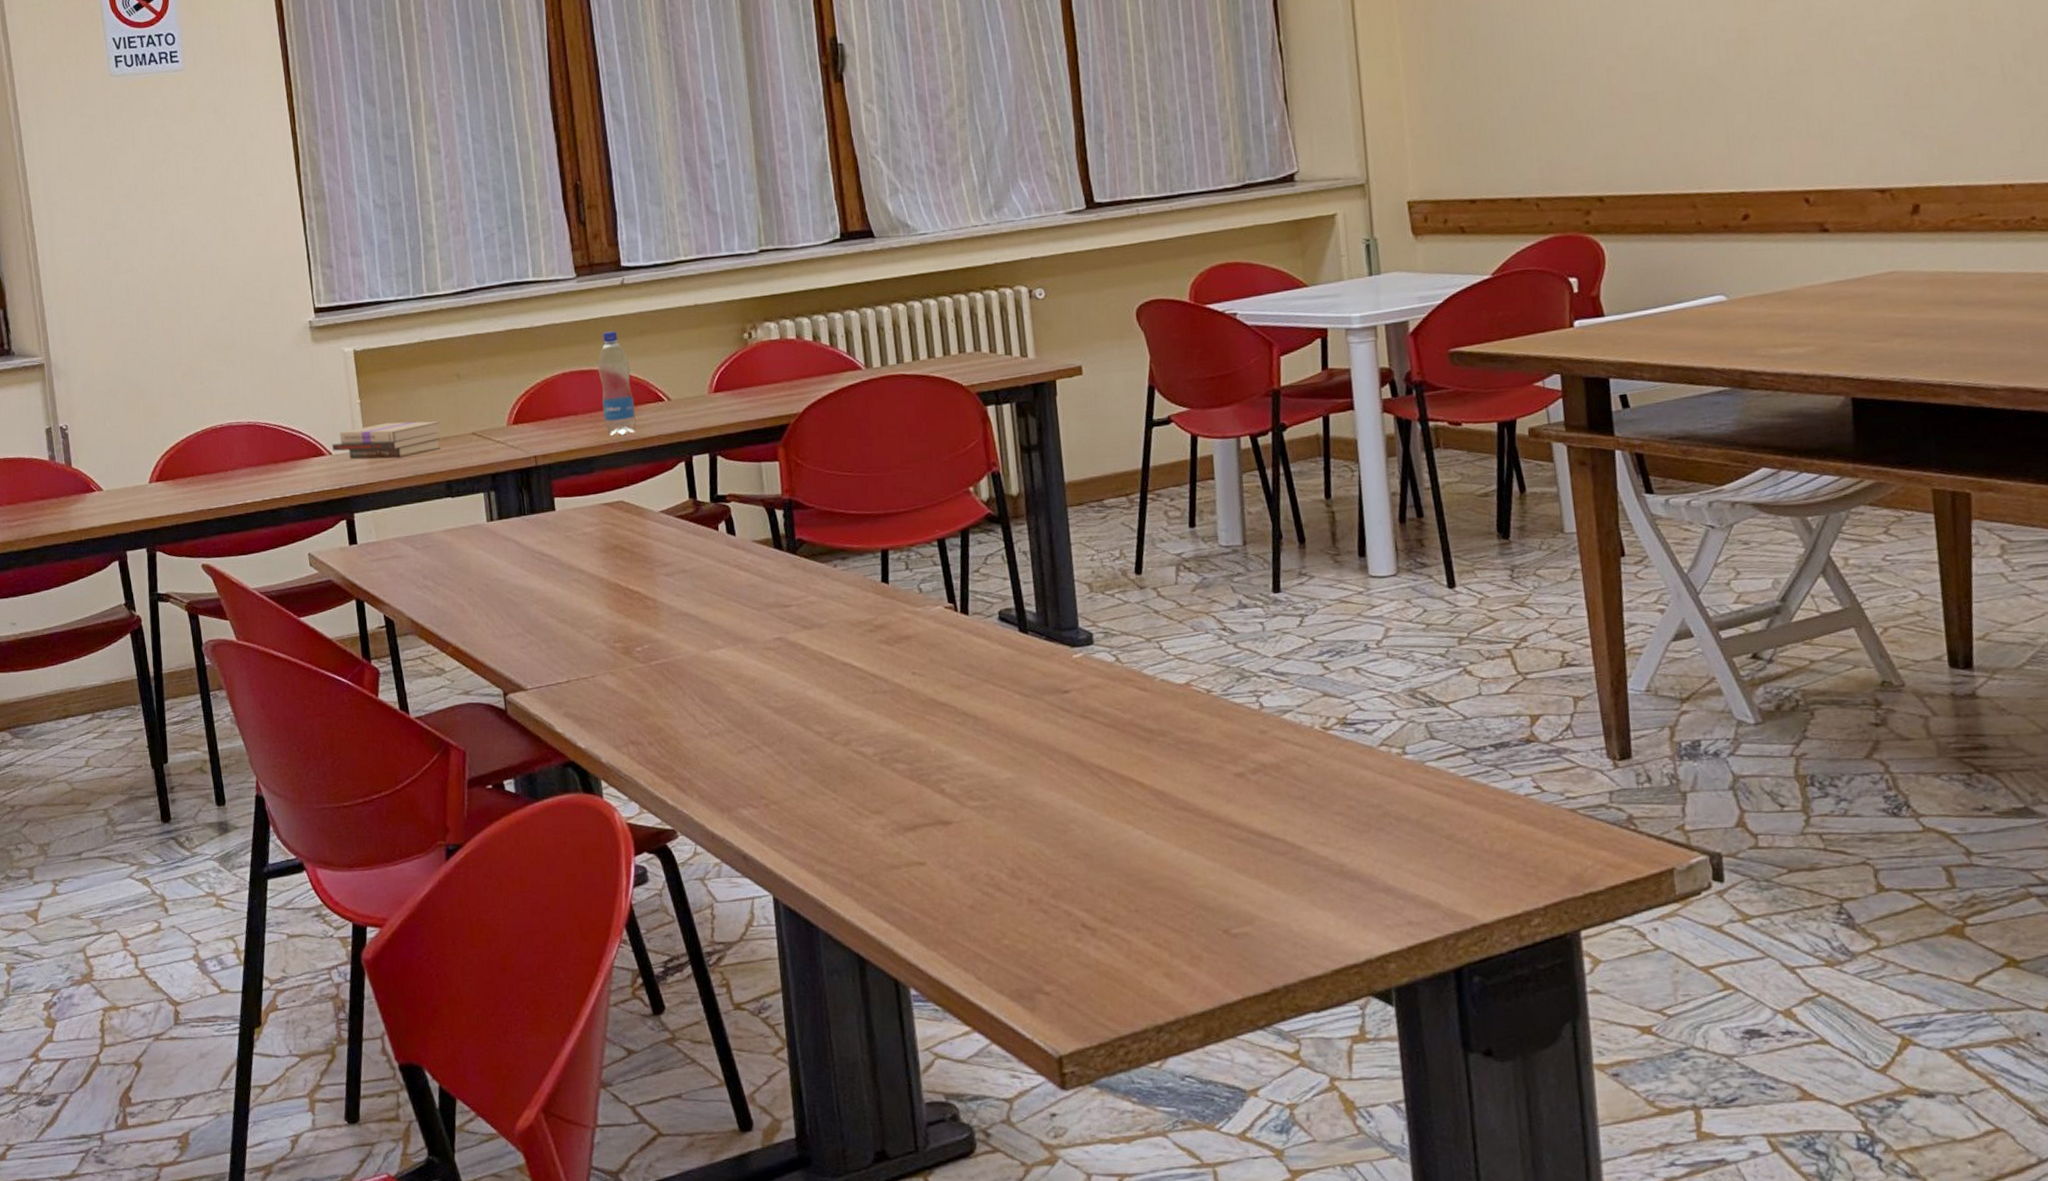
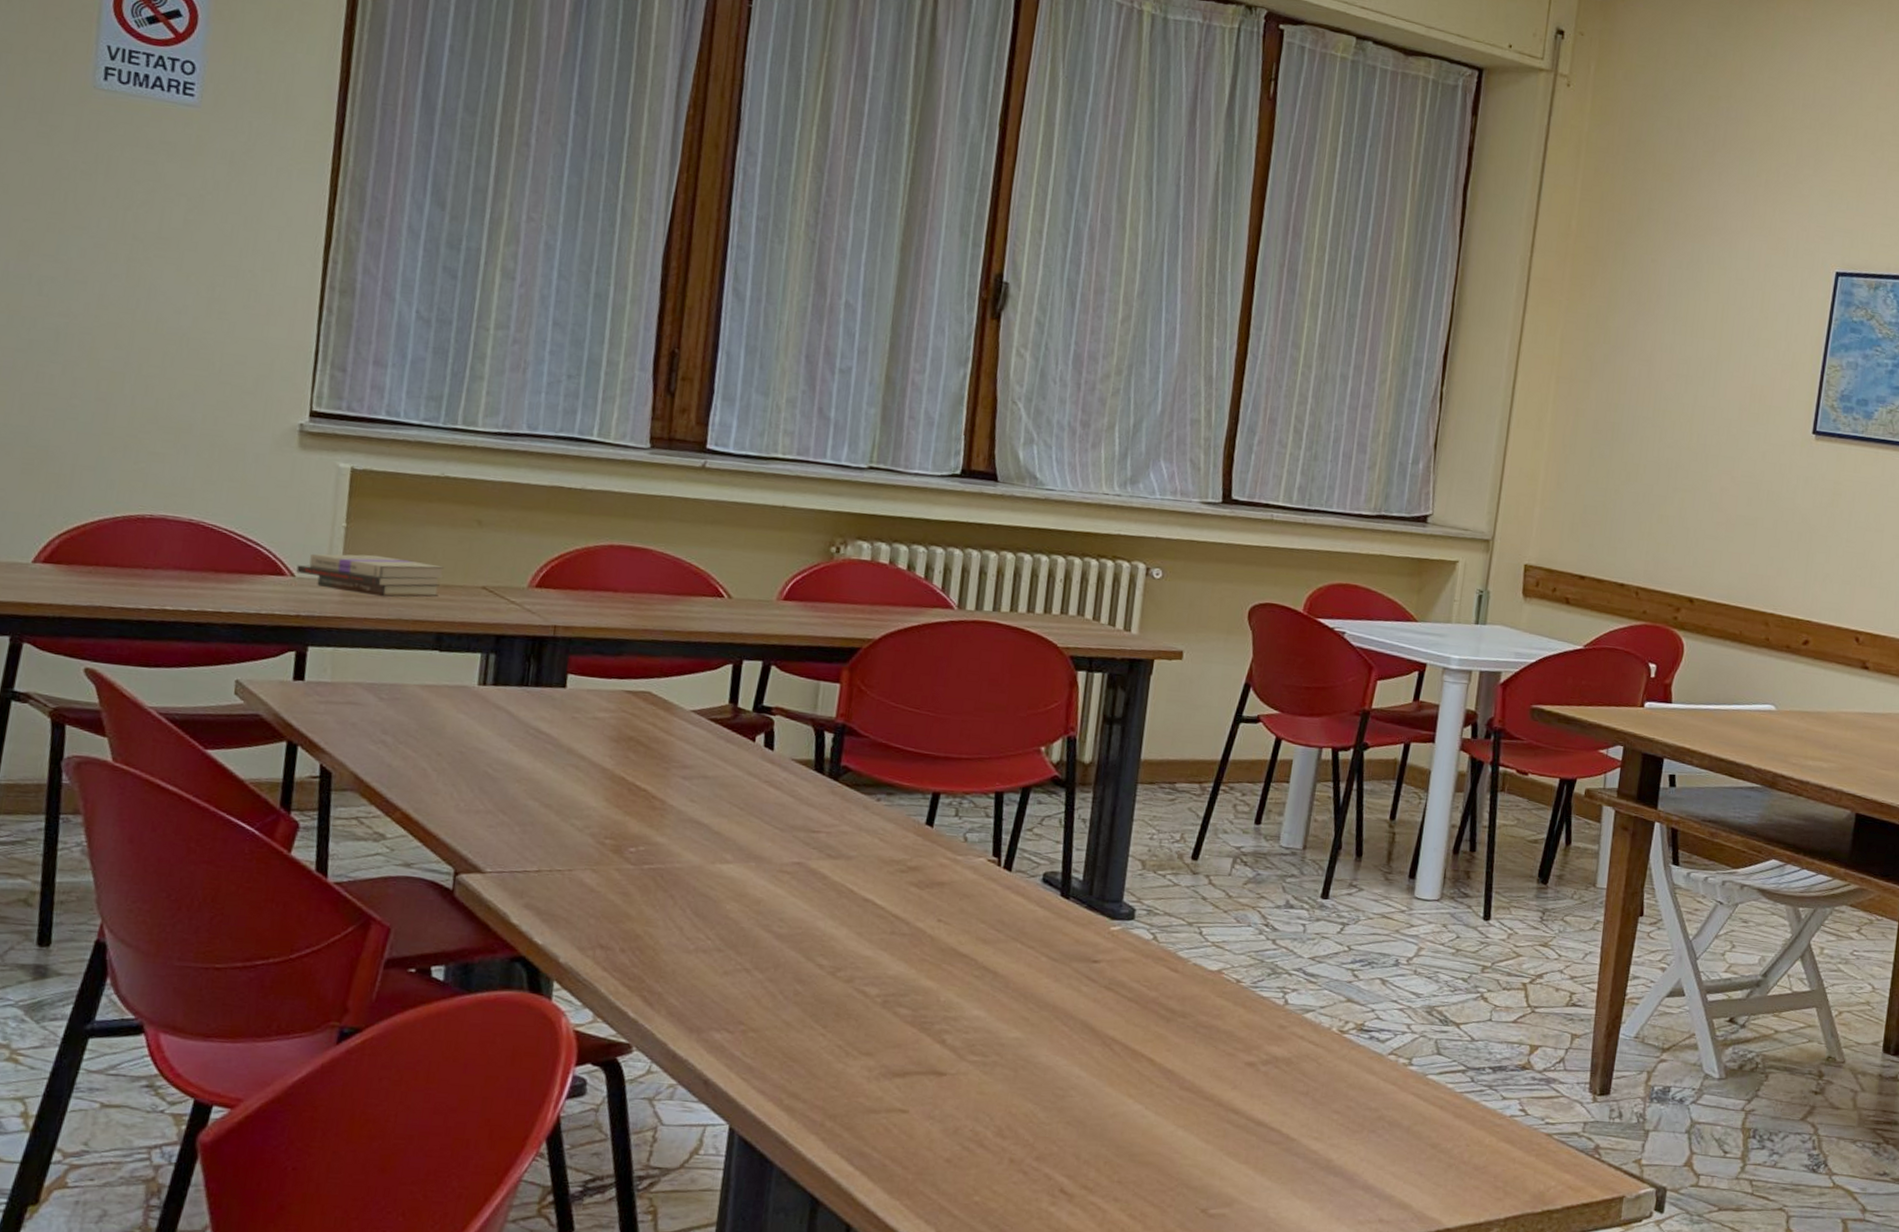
bottle: present [598,331,637,436] -> none [647,512,692,624]

